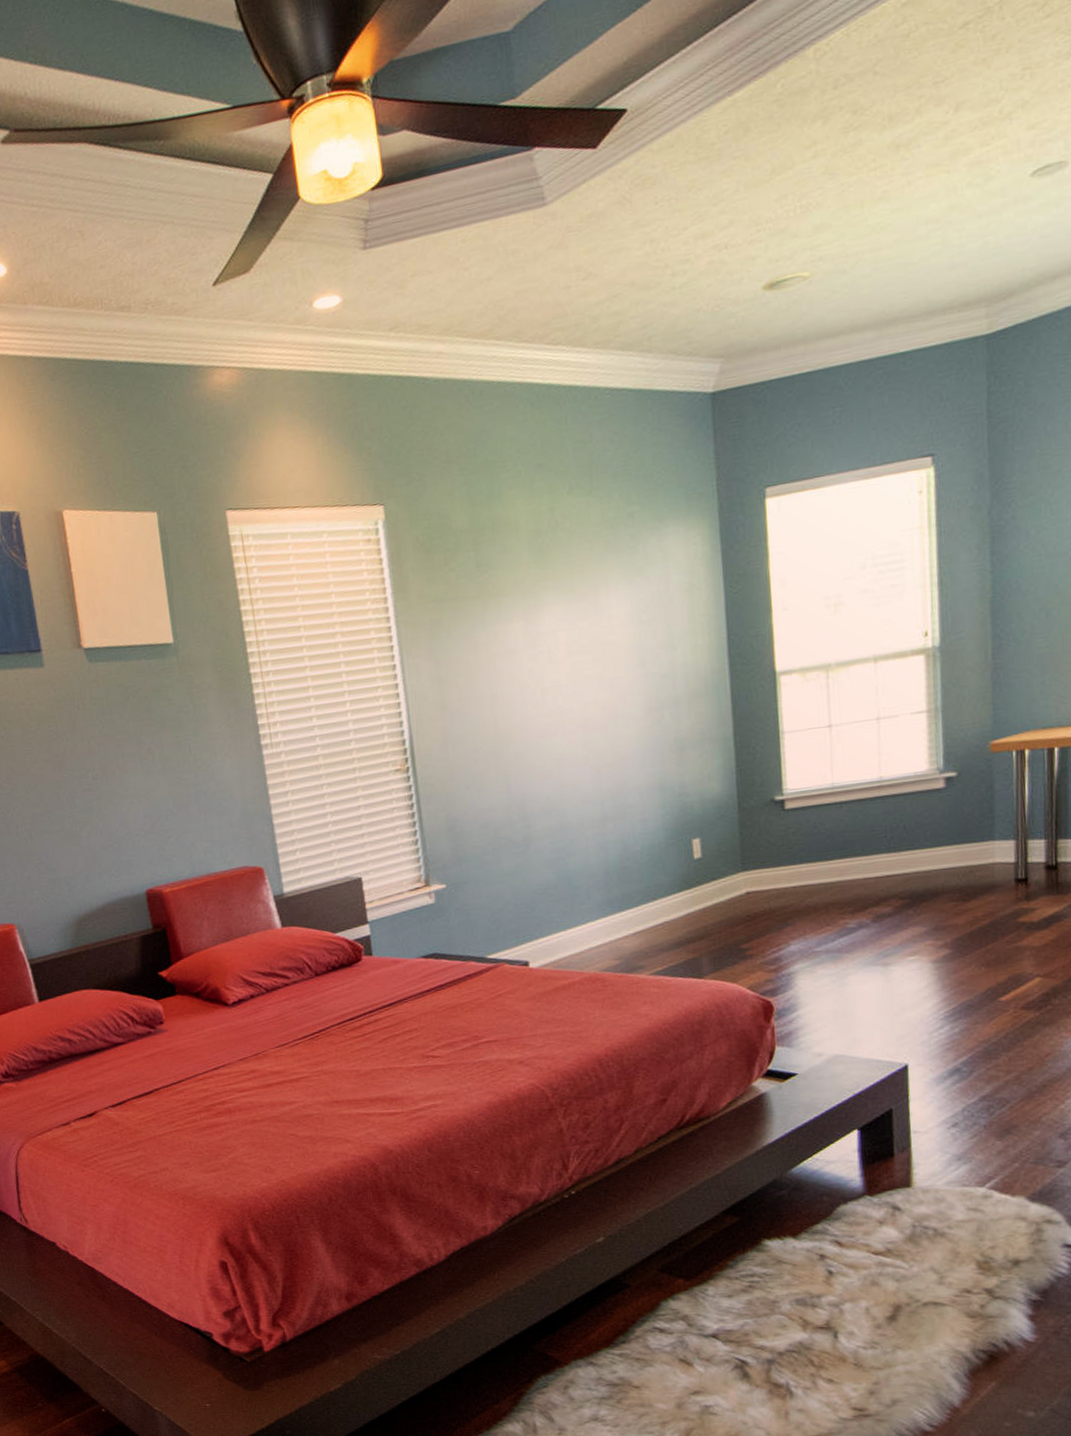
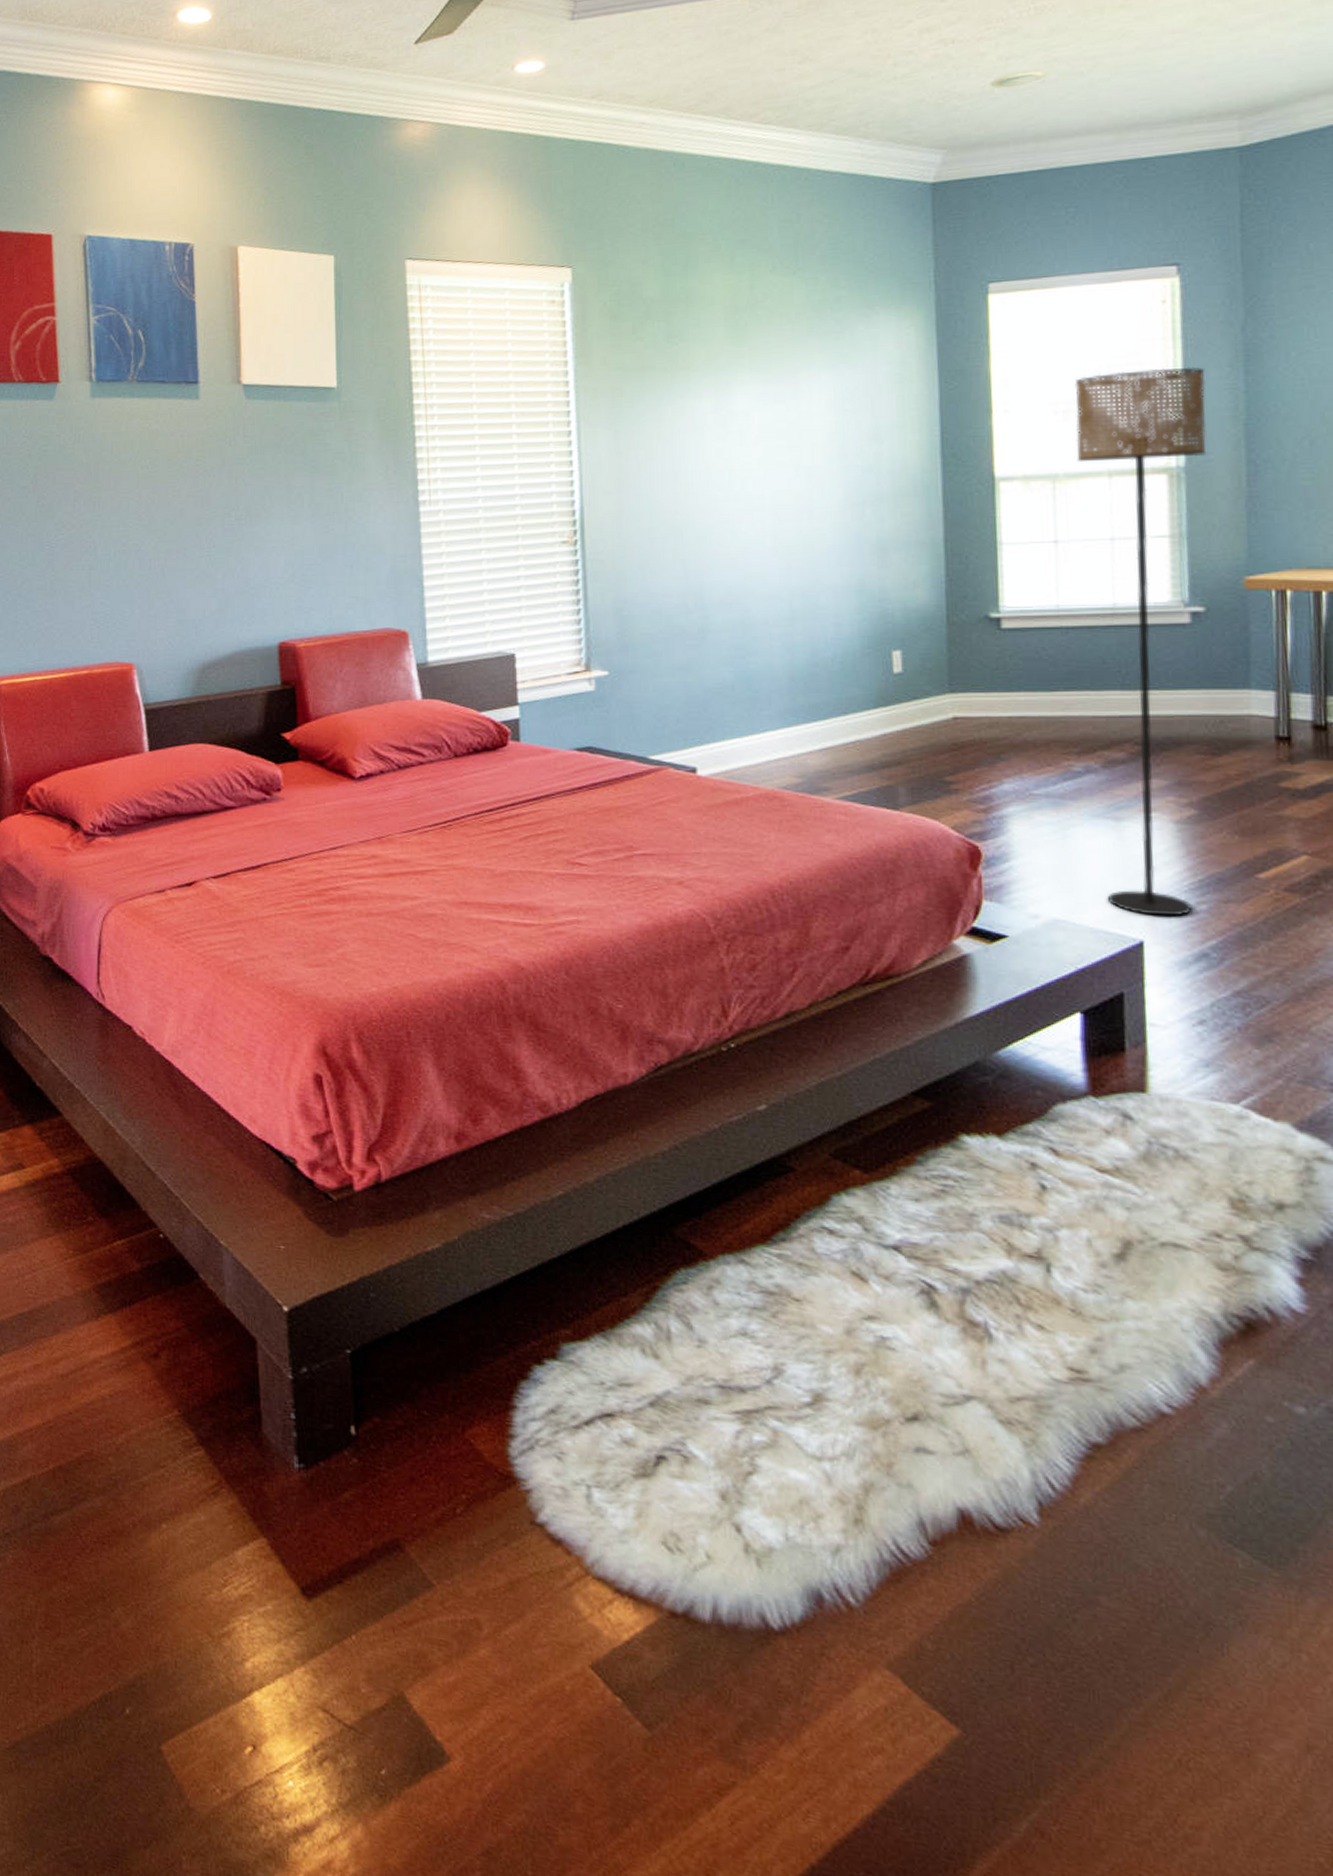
floor lamp: none [843,552,958,1043] -> present [1074,366,1207,917]

